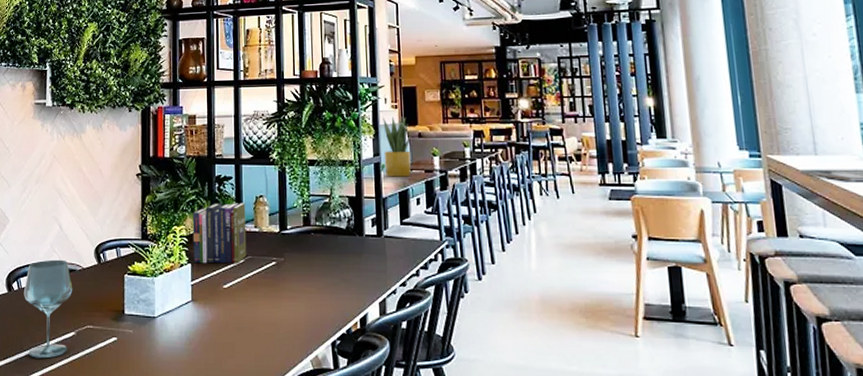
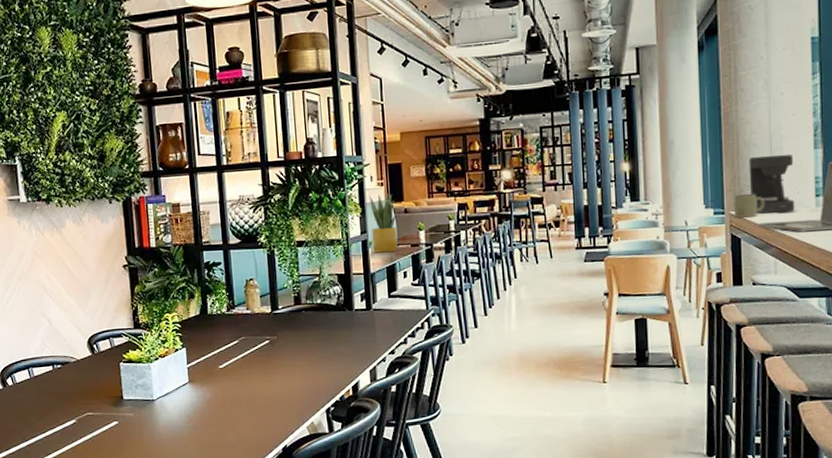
wine glass: present [23,259,73,359] -> none [18,353,71,447]
books: present [192,203,247,264] -> none [183,287,241,348]
mug: none [769,136,806,162] -> present [733,193,765,218]
coffee maker: none [783,97,841,160] -> present [748,155,795,214]

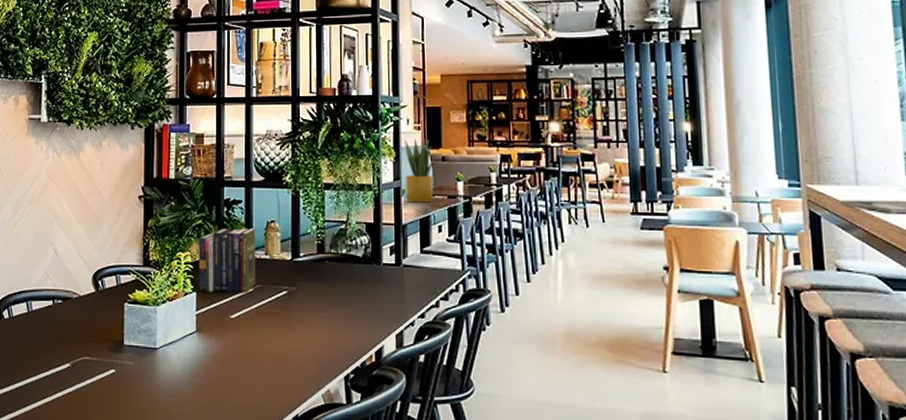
books: none [183,287,241,348] -> present [198,228,256,293]
mug: present [733,193,765,218] -> none [810,165,848,192]
coffee maker: present [748,155,795,214] -> none [826,124,883,191]

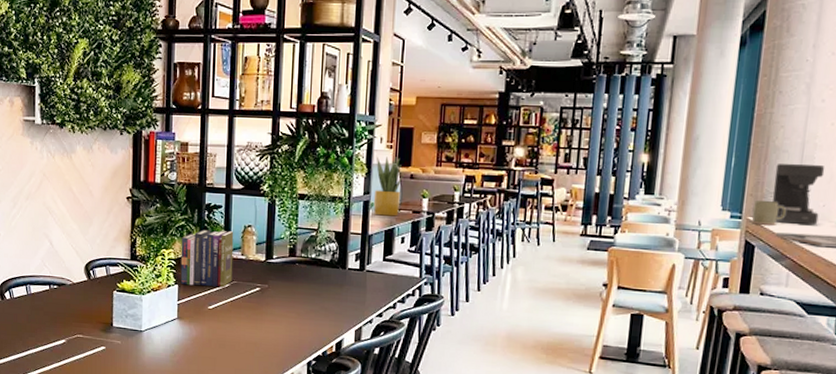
mug: none [810,165,848,192] -> present [751,199,787,225]
coffee maker: none [826,124,883,191] -> present [772,163,825,226]

